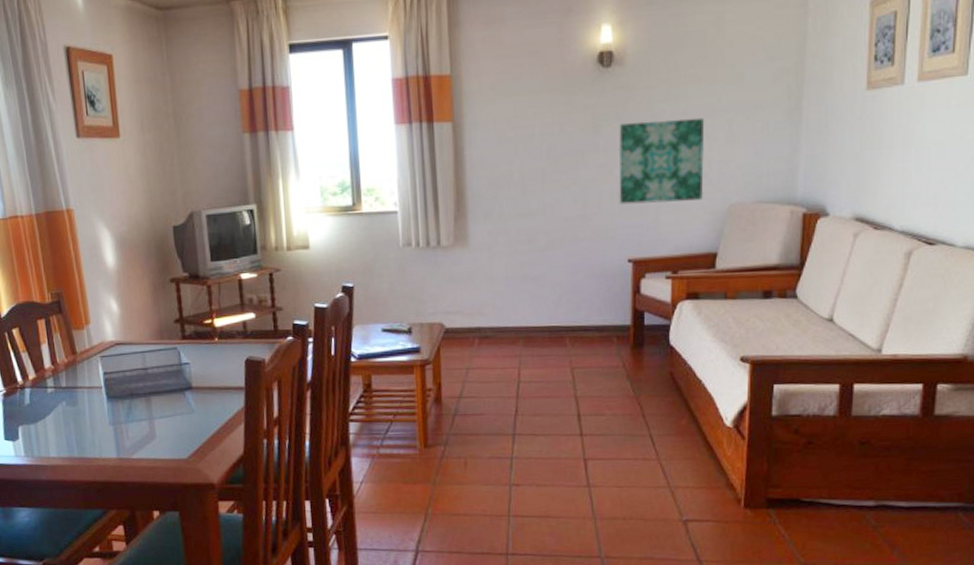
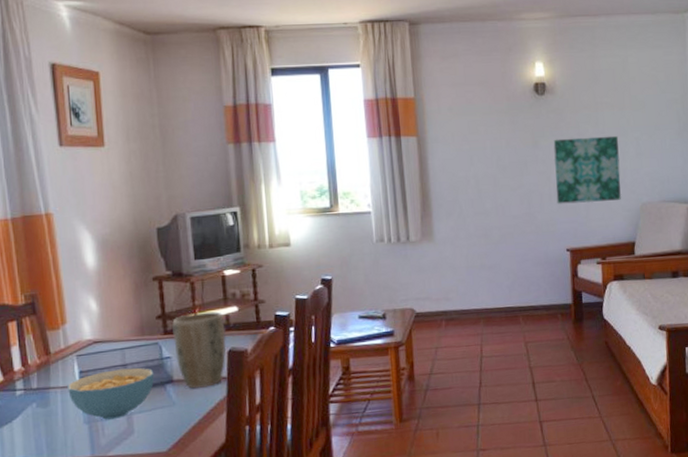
cereal bowl: none [93,372,174,423] -> present [67,367,155,420]
plant pot: none [190,317,244,397] -> present [172,311,227,389]

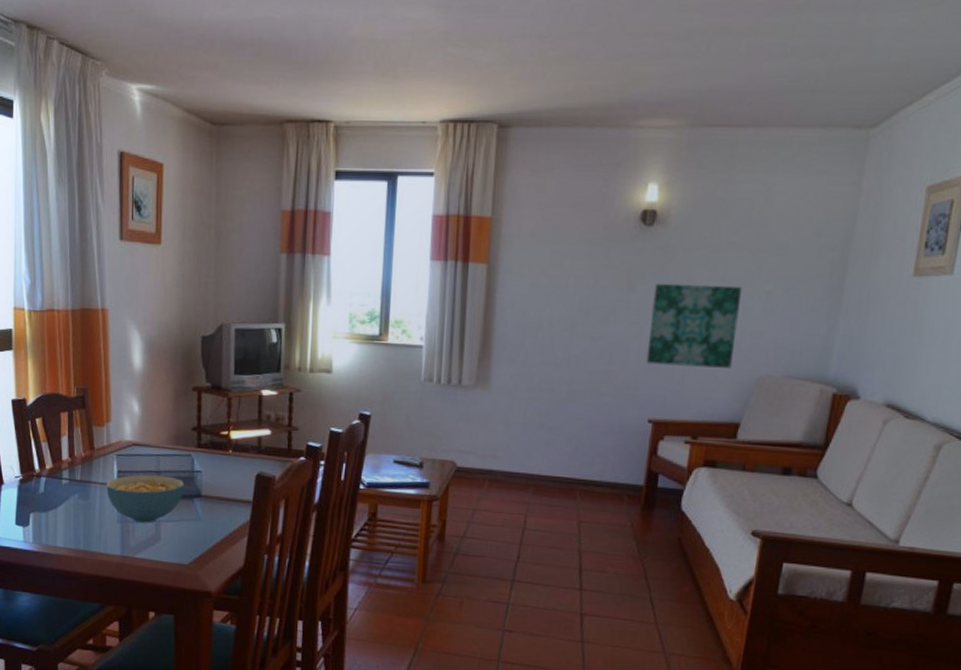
plant pot: present [172,311,227,389] -> none [206,430,256,508]

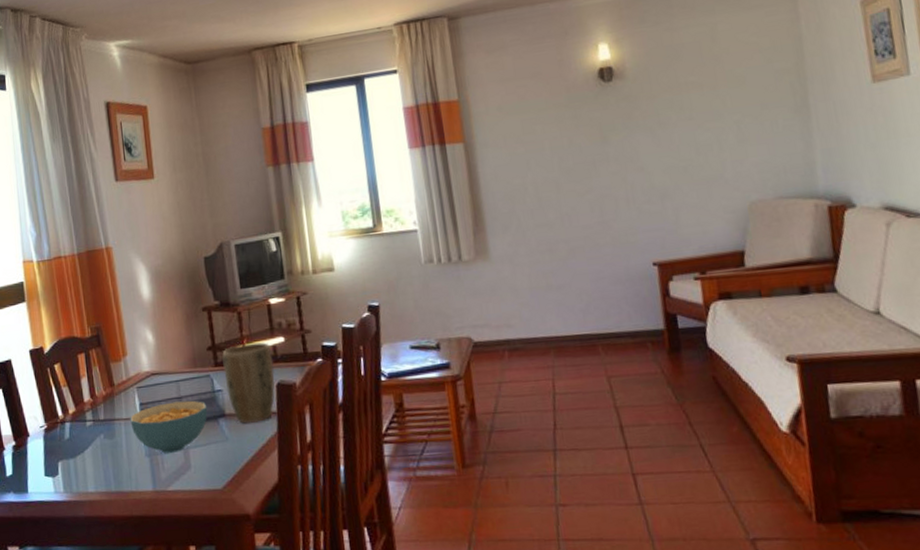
plant pot: none [206,430,256,508] -> present [222,342,276,424]
wall art: present [646,283,743,368] -> none [627,121,722,209]

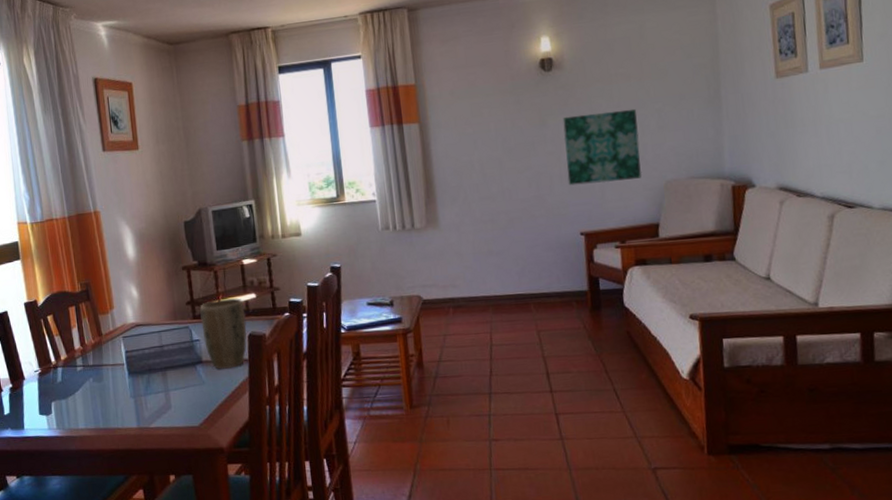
cereal bowl: present [130,400,208,453] -> none [116,348,187,395]
wall art: none [627,121,722,209] -> present [562,108,642,186]

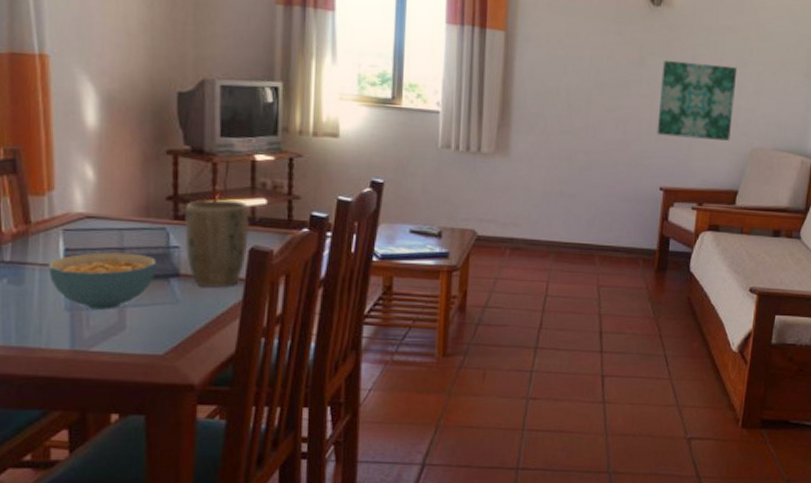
cereal bowl: none [116,348,187,395] -> present [48,252,157,310]

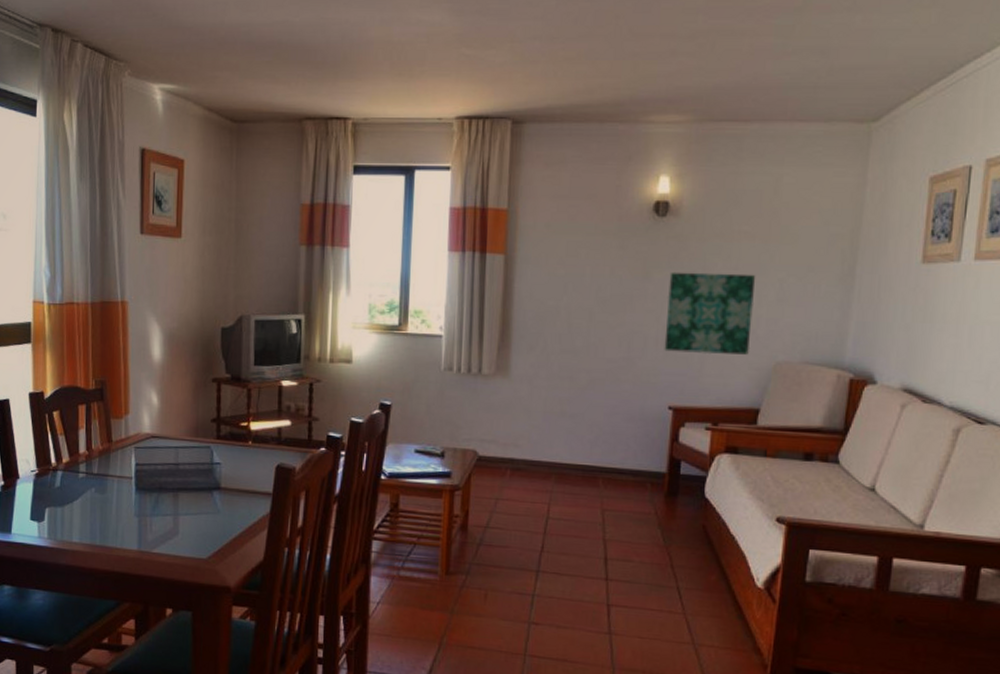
cereal bowl: present [48,252,157,310] -> none [124,467,204,517]
plant pot: present [185,199,249,287] -> none [225,421,276,500]

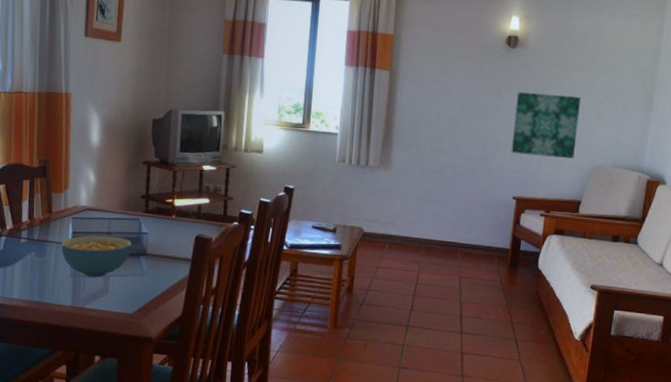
cereal bowl: none [124,467,204,517] -> present [61,235,132,278]

